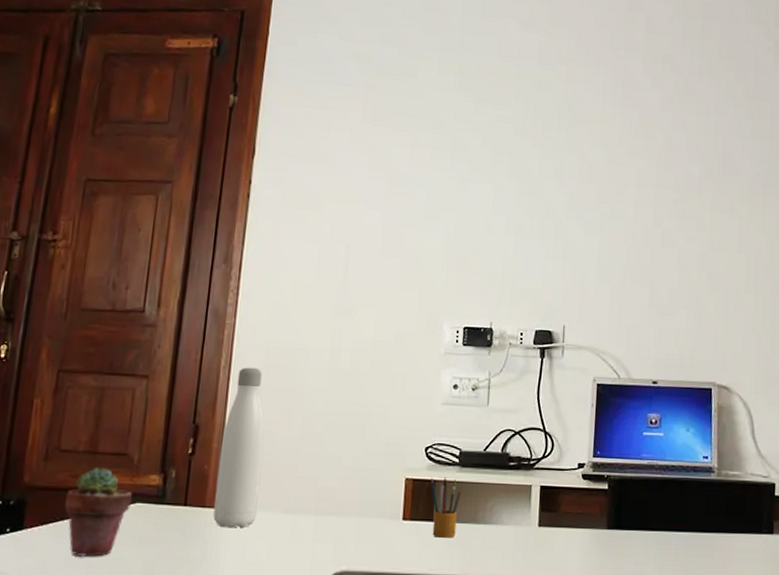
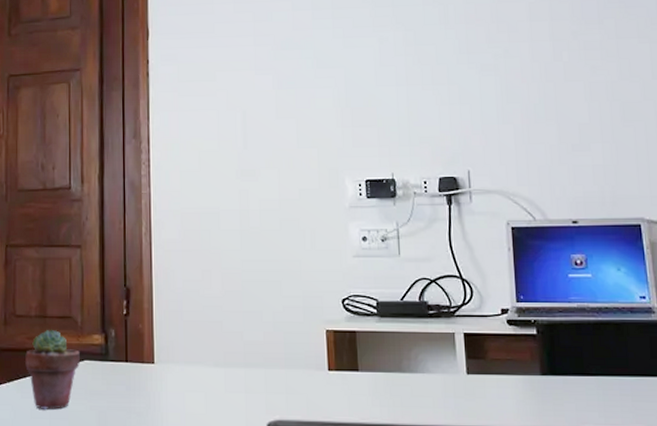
water bottle: present [213,367,265,528] -> none [151,232,191,382]
pencil box: present [430,477,462,538] -> none [351,327,383,387]

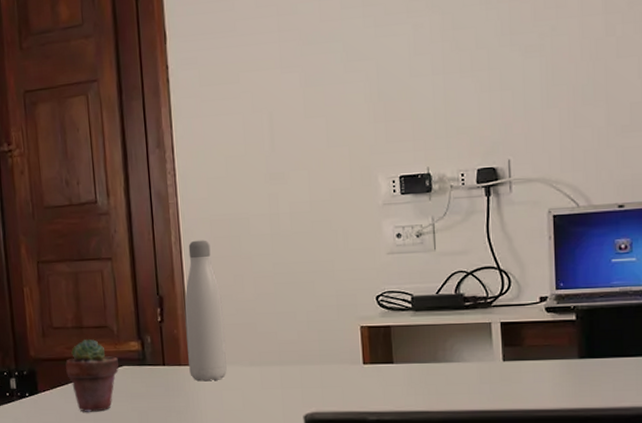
water bottle: none [151,232,191,382] -> present [184,240,227,382]

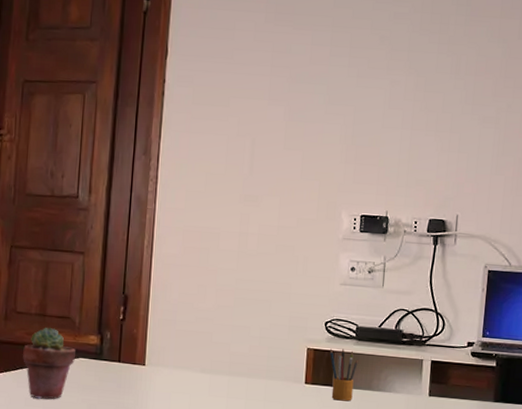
water bottle: present [184,240,227,382] -> none [143,247,184,383]
pencil box: none [386,322,418,378] -> present [330,349,358,402]

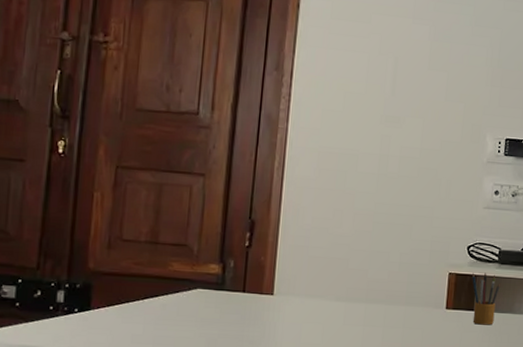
potted succulent: present [23,327,76,400] -> none [129,256,193,335]

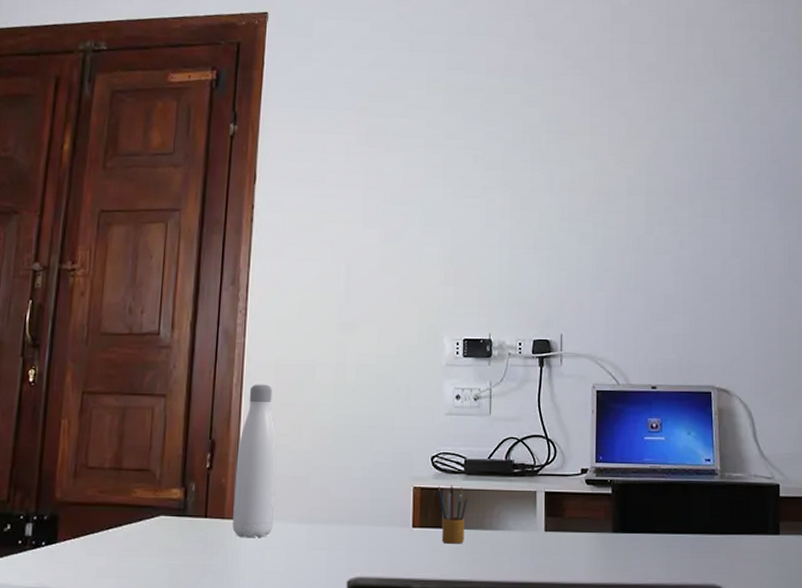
water bottle: none [270,169,318,313] -> present [232,384,277,538]

